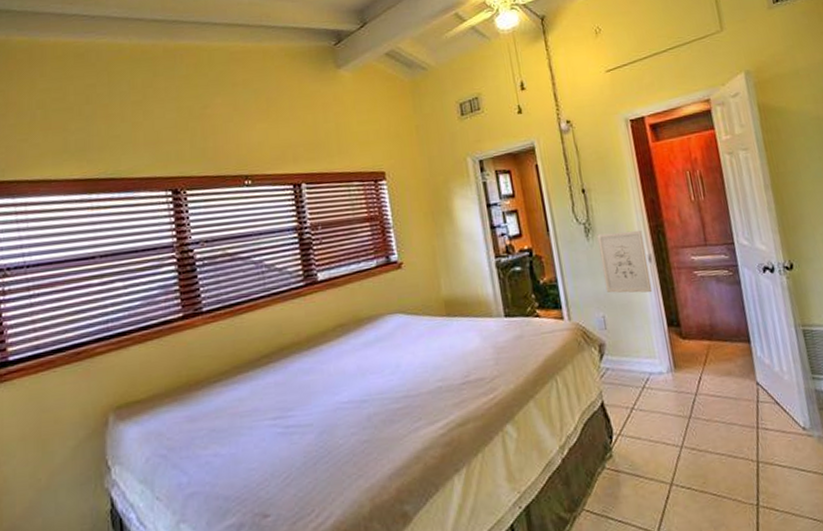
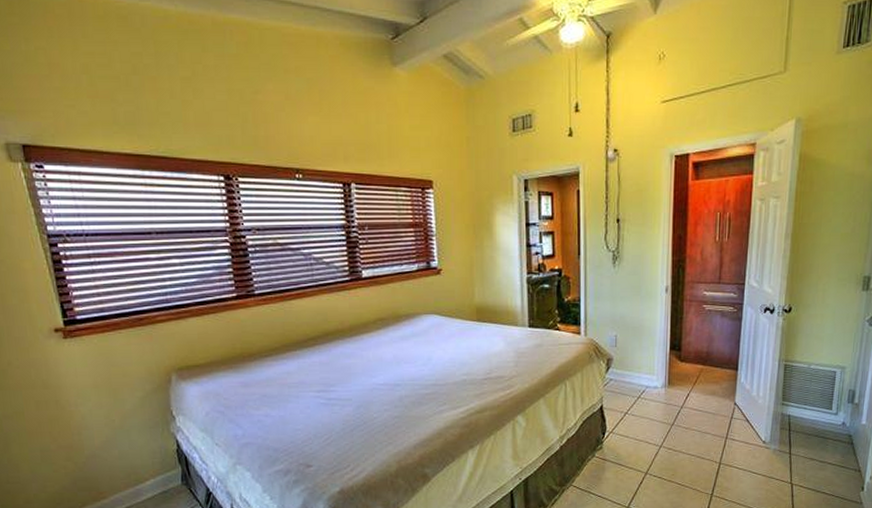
wall art: present [597,229,653,293] -> none [622,262,665,320]

